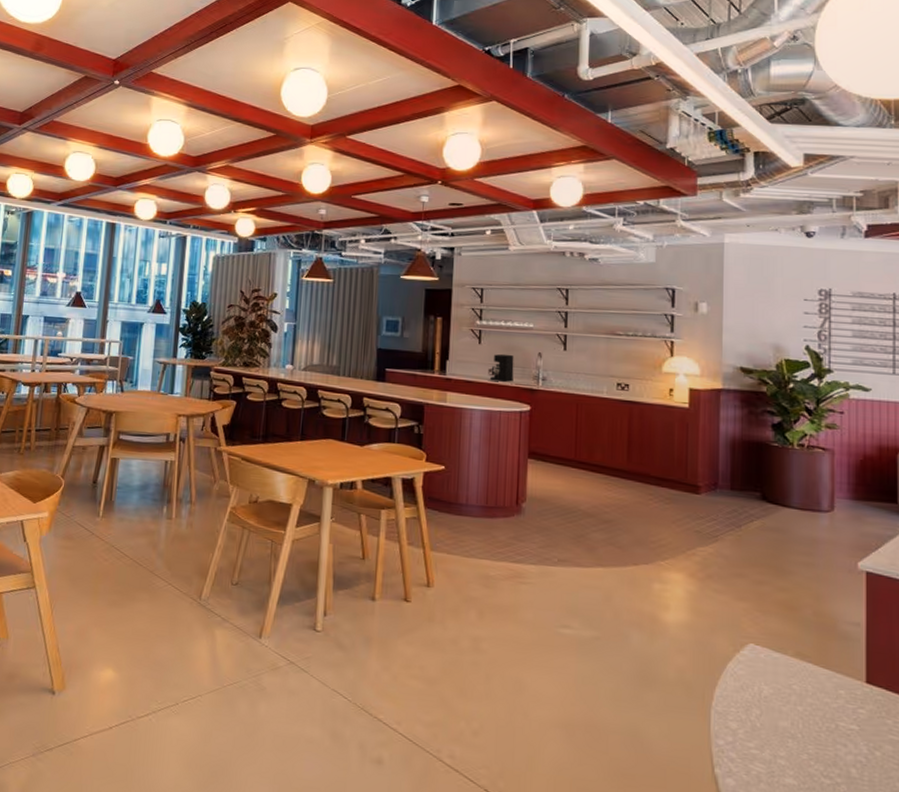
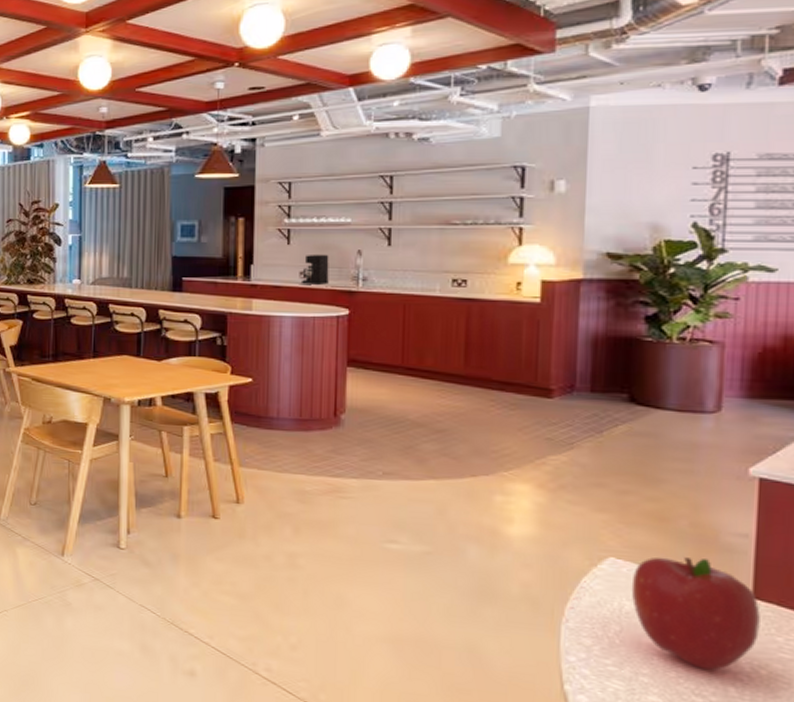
fruit: none [768,643,873,752] -> present [631,557,761,670]

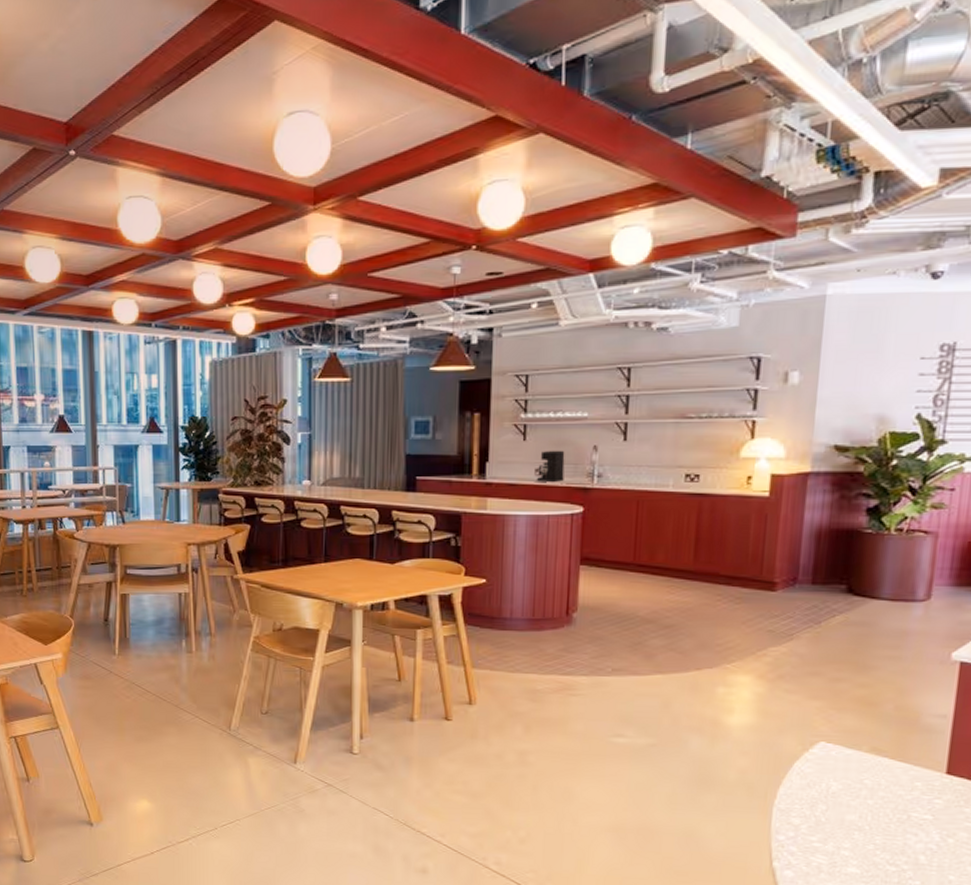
fruit: present [631,557,761,670] -> none [838,739,952,841]

